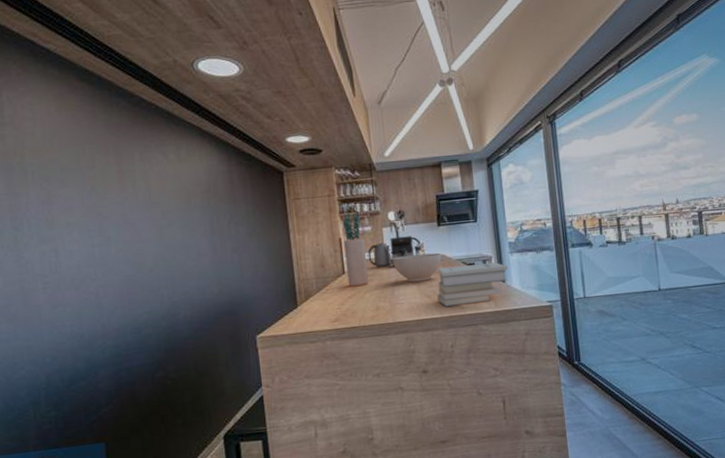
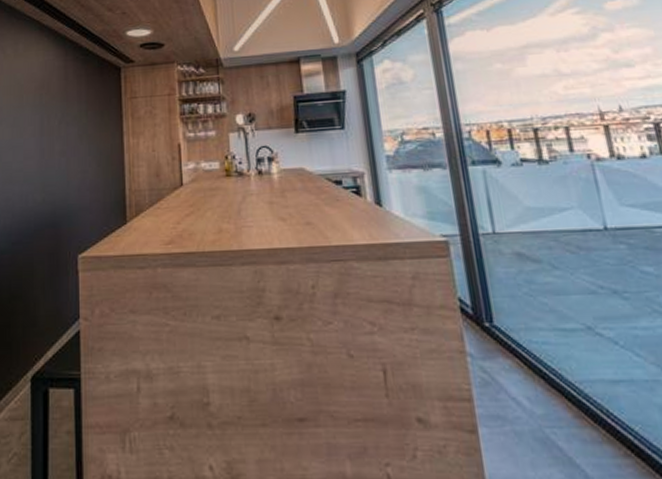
vase: present [342,208,369,287] -> none [183,109,211,203]
kettle: present [367,242,391,268] -> none [210,150,238,181]
coffee maker: present [390,236,414,267] -> none [237,143,265,180]
bowl: present [392,252,442,282] -> none [239,165,300,200]
books: present [437,262,509,307] -> none [294,180,387,234]

